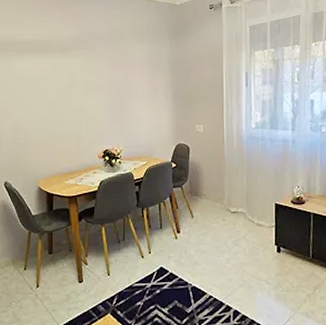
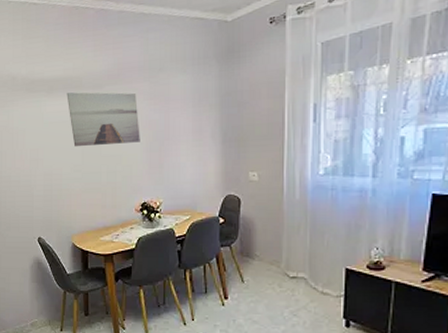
wall art: none [36,54,103,101] -> present [66,92,140,147]

